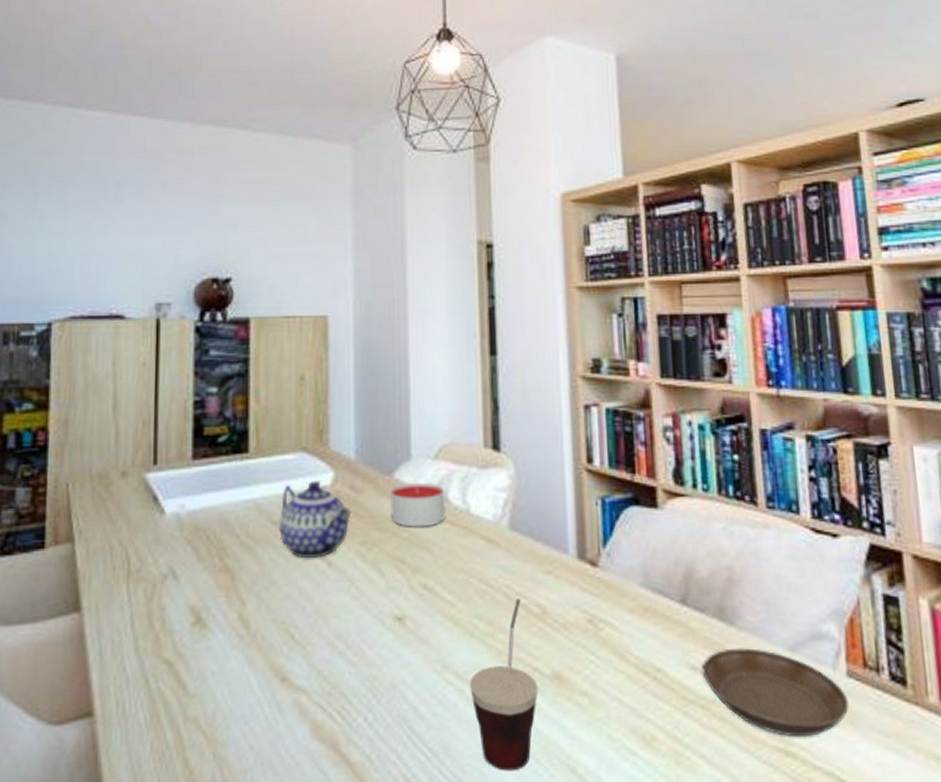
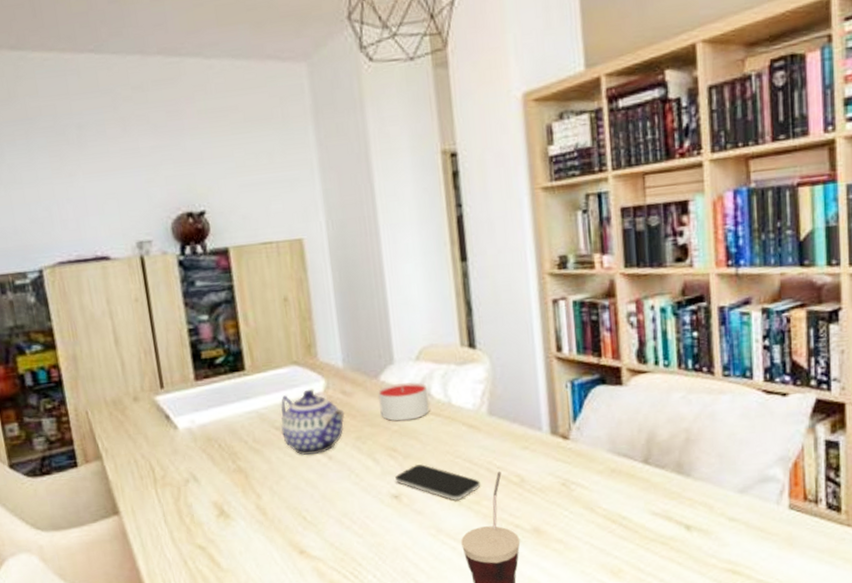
smartphone: none [401,580,497,630] -> present [395,464,481,501]
saucer: present [702,648,849,738] -> none [662,494,790,560]

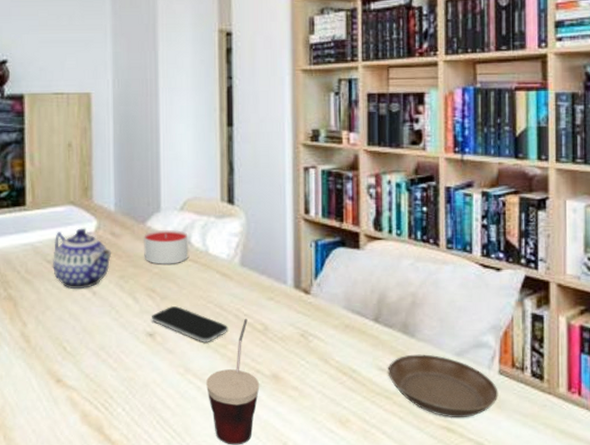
saucer: none [662,494,790,560] -> present [387,354,498,418]

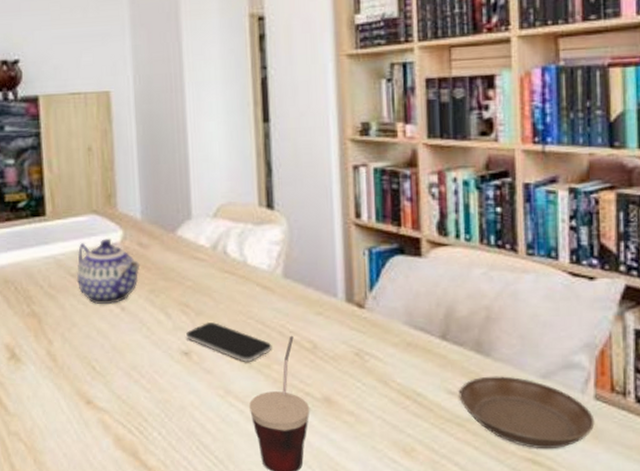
candle: present [144,230,189,265] -> none [174,239,225,277]

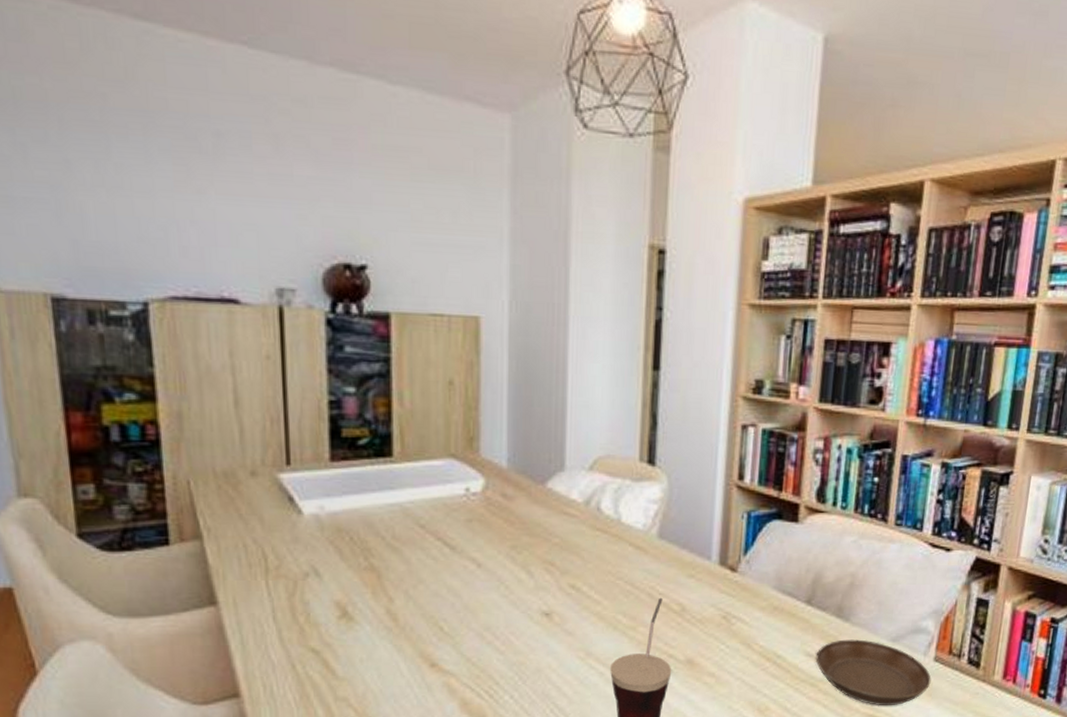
teapot: present [76,239,140,304] -> none [426,487,502,559]
smartphone: present [186,321,272,362] -> none [549,581,640,624]

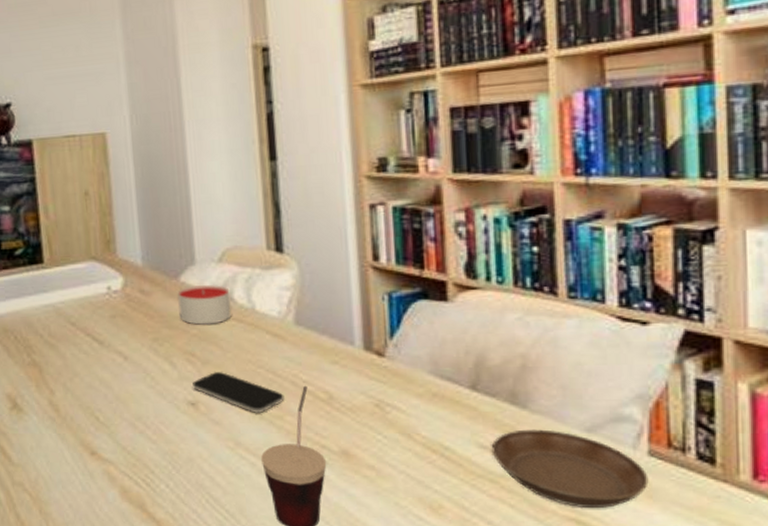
candle: none [542,493,597,534] -> present [177,285,232,325]
smartphone: none [549,581,640,624] -> present [193,371,285,413]

